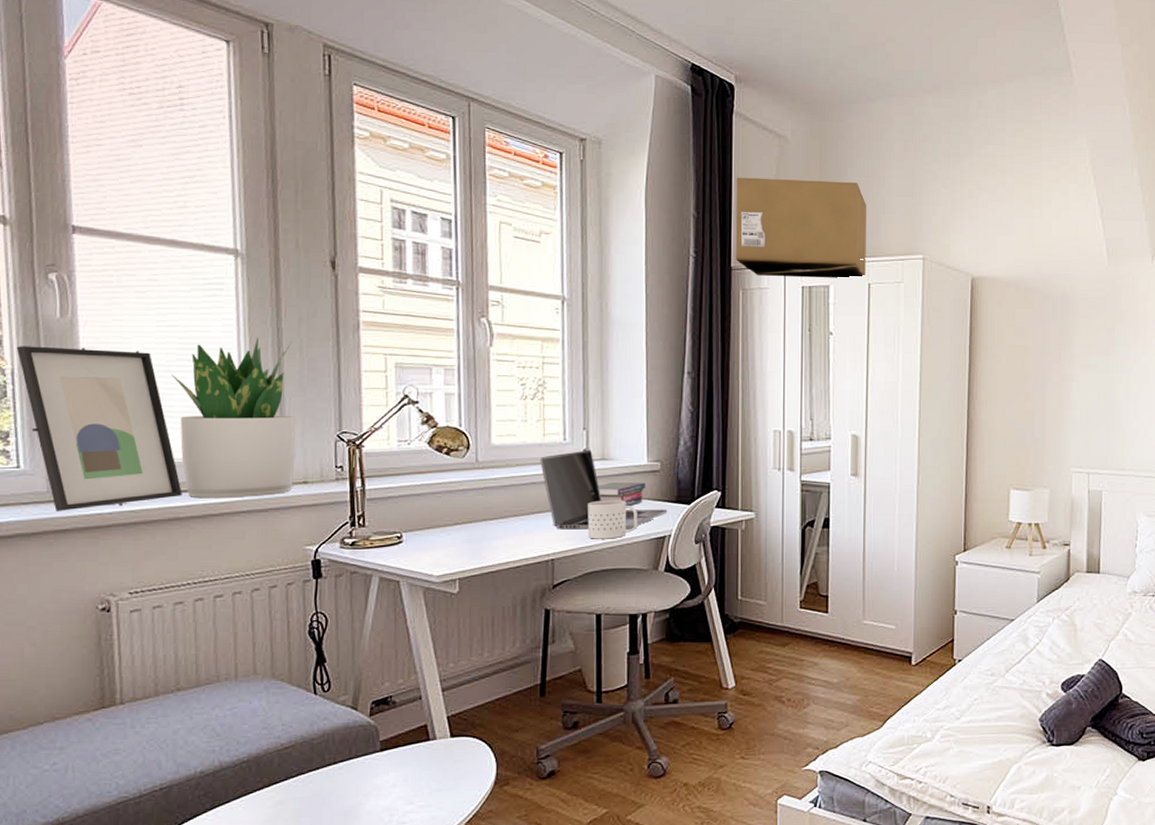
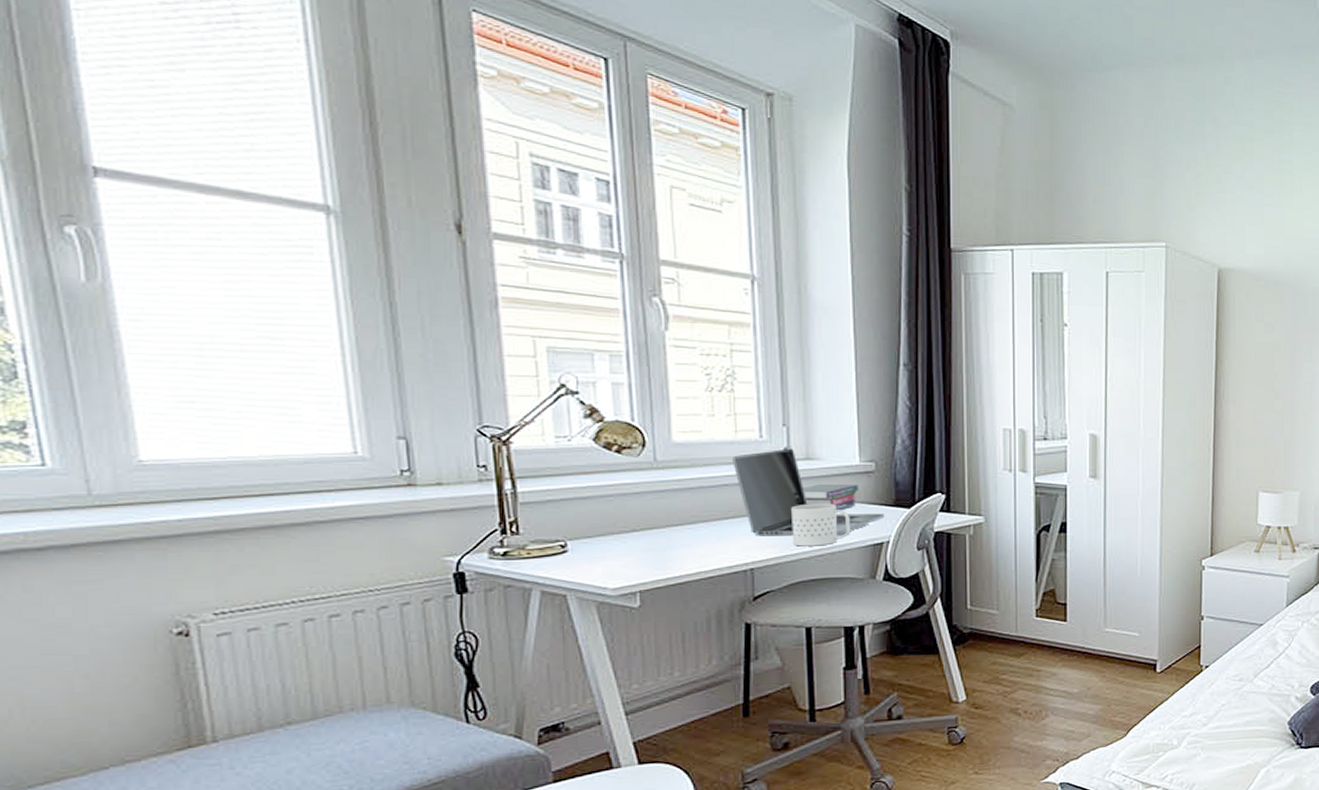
picture frame: present [16,346,182,511] -> none [26,316,276,518]
planter: present [171,337,296,499] -> none [250,312,424,503]
box: present [735,177,866,278] -> none [954,147,1103,265]

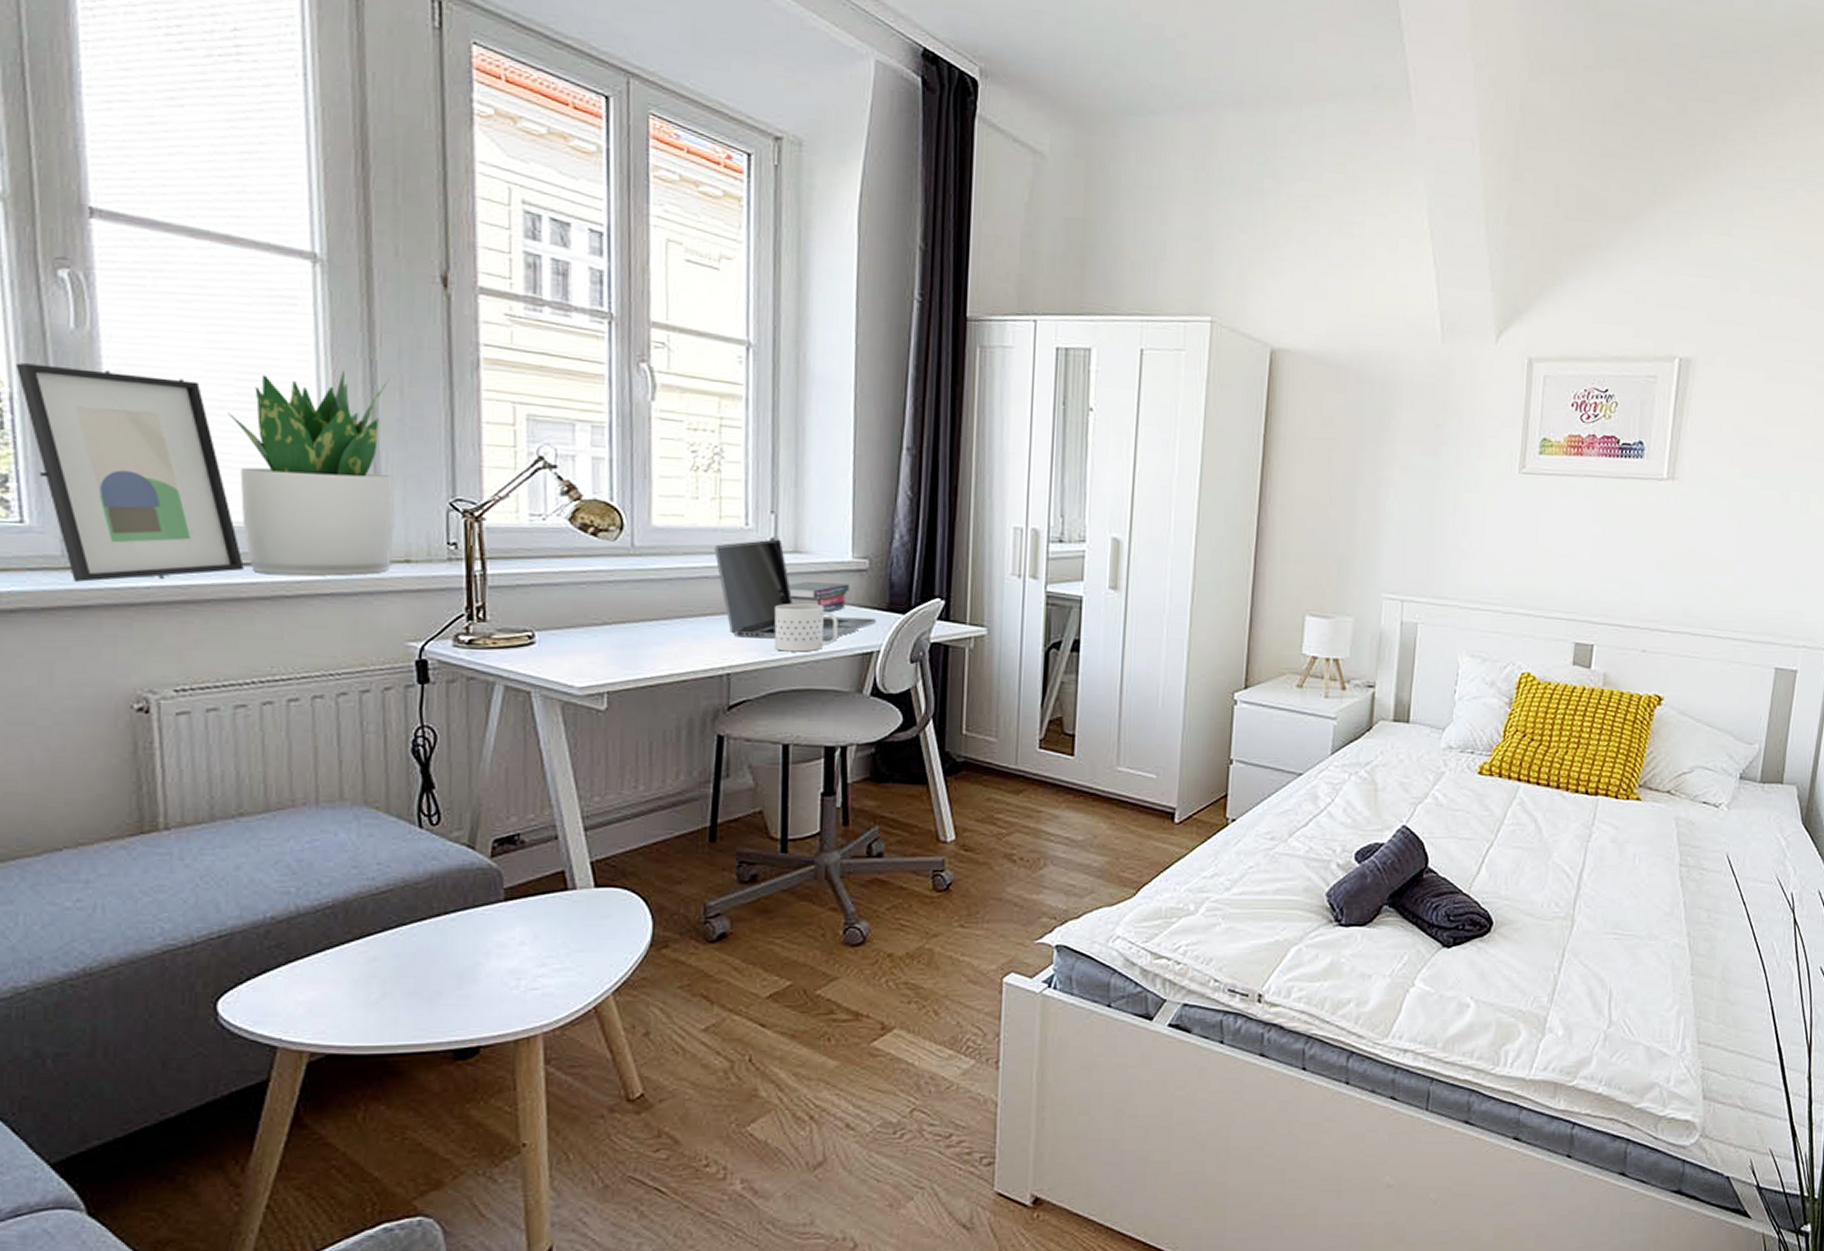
picture frame: none [26,316,276,518] -> present [15,363,244,582]
planter: none [250,312,424,503] -> present [227,370,395,577]

